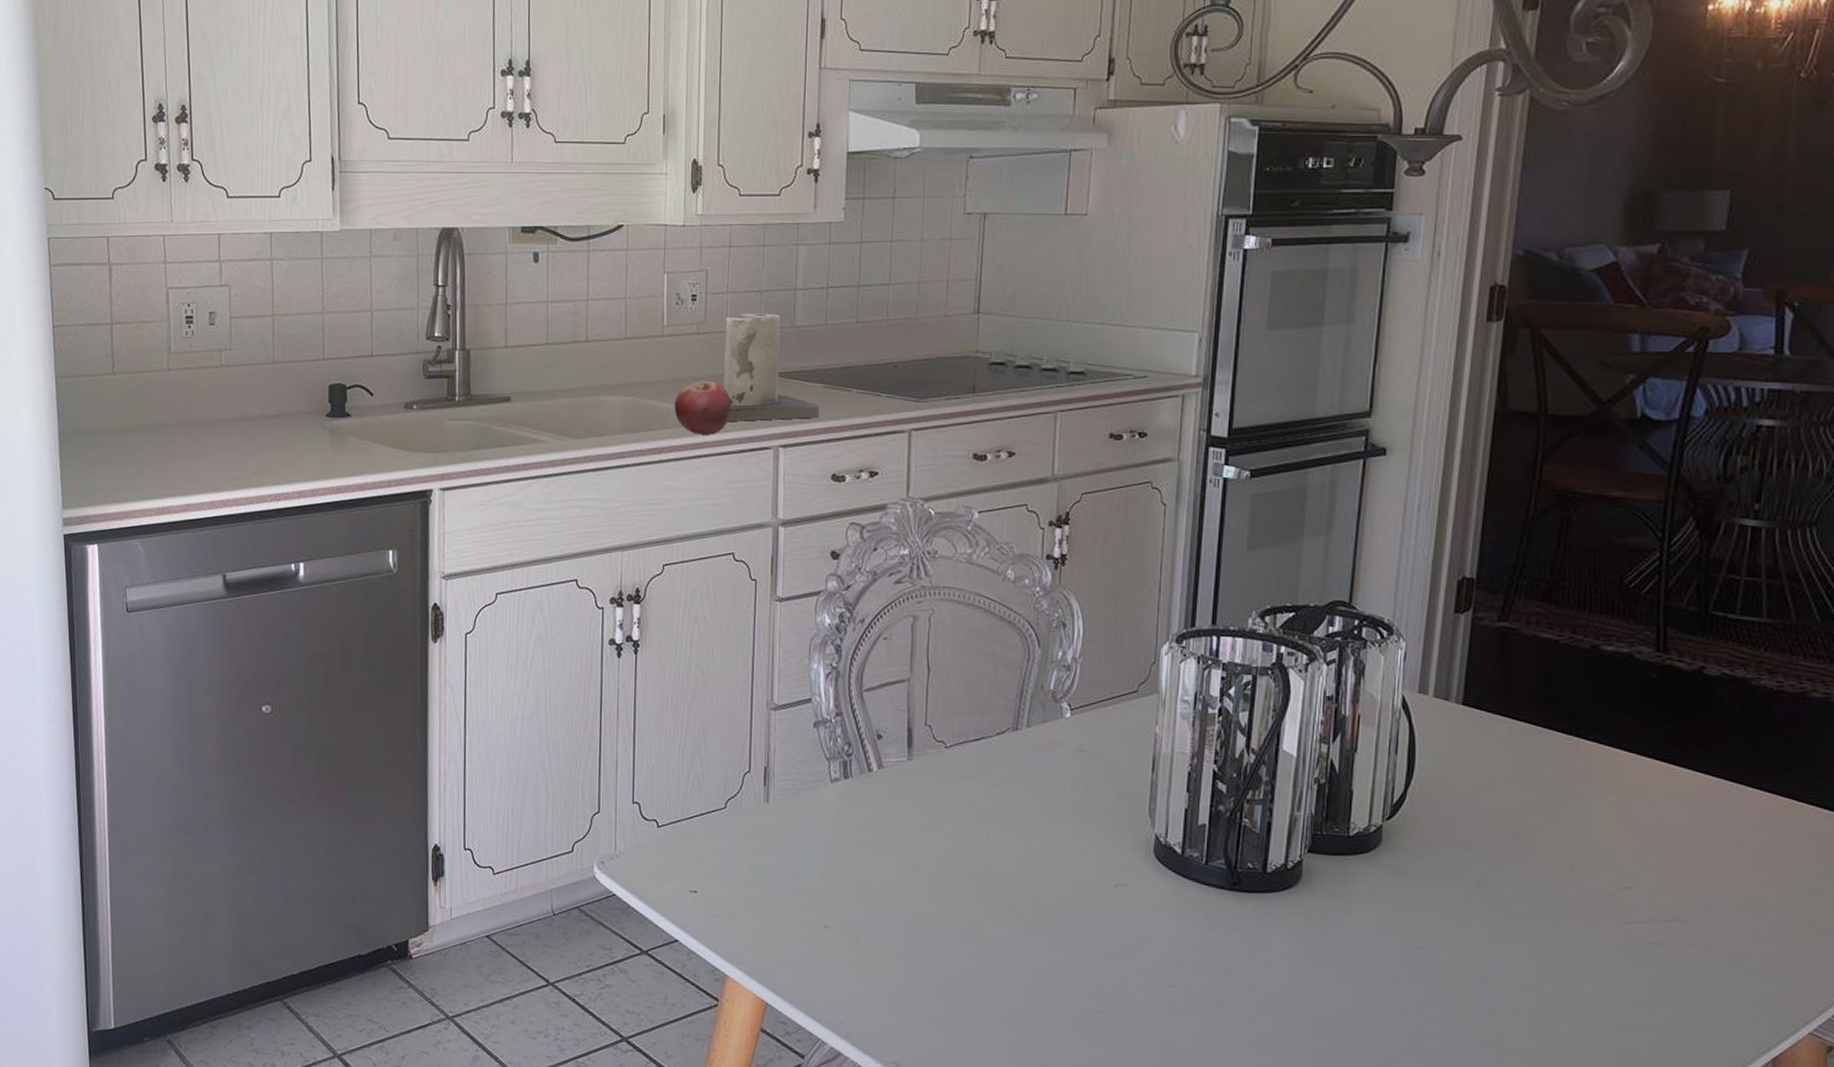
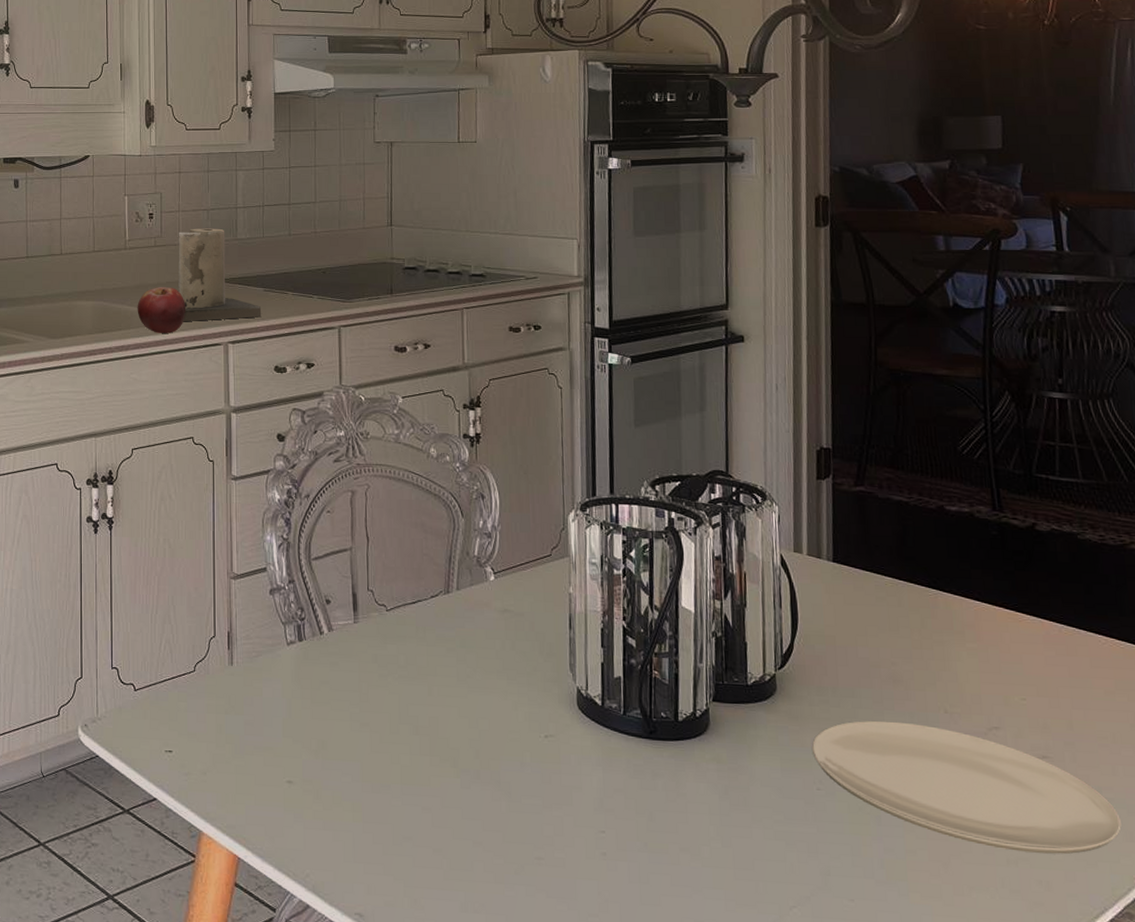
plate: none [1415,876,1755,1021] -> present [812,720,1121,854]

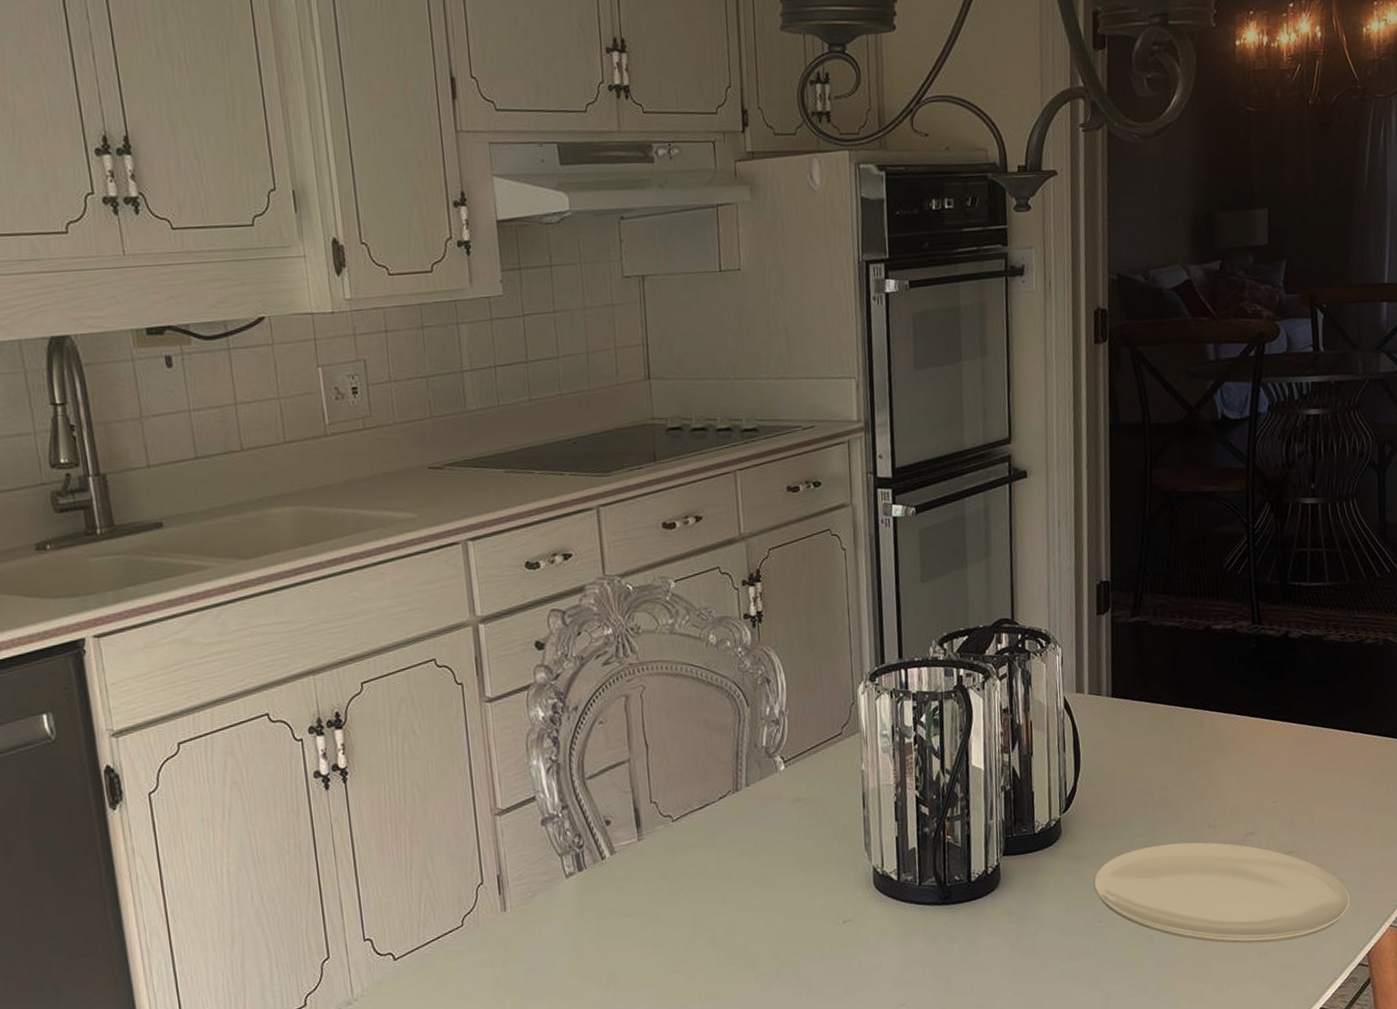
fruit: present [137,286,186,333] -> none [349,478,412,538]
paper towel roll: present [178,228,262,322] -> none [392,399,505,521]

